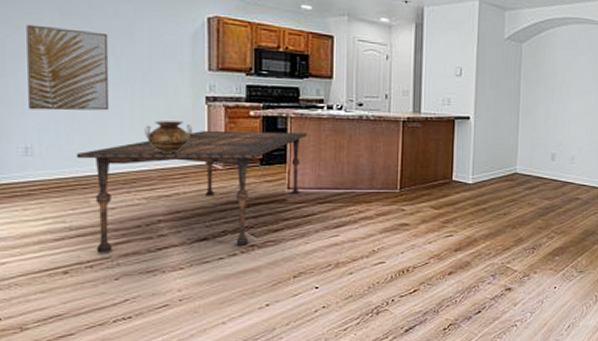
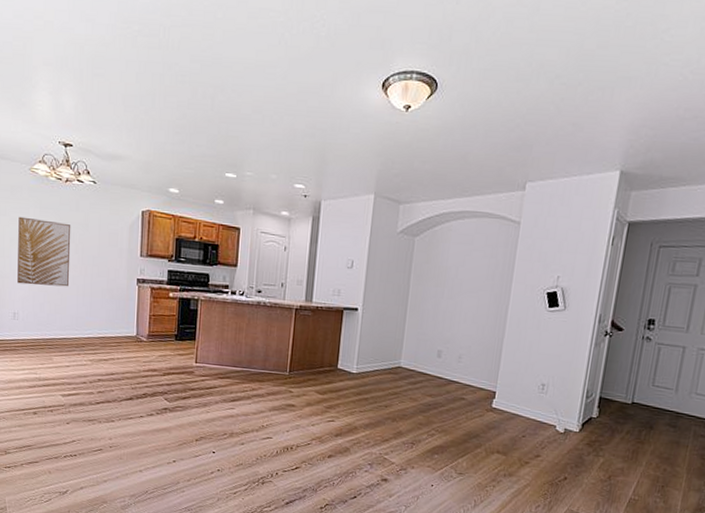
dining table: present [76,130,307,254] -> none [45,307,214,408]
ceramic pot: present [145,120,192,153] -> none [92,297,126,325]

